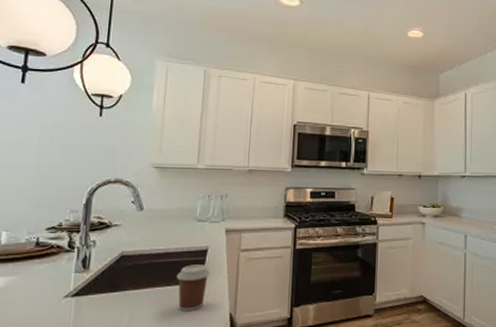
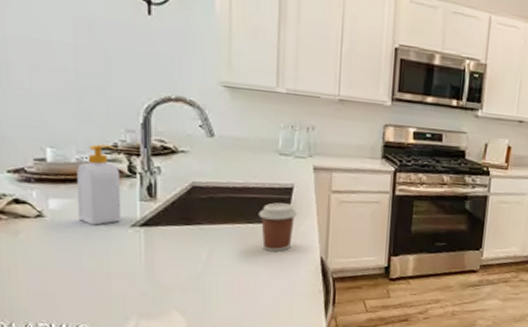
soap bottle: none [19,225,61,299] -> present [77,144,122,226]

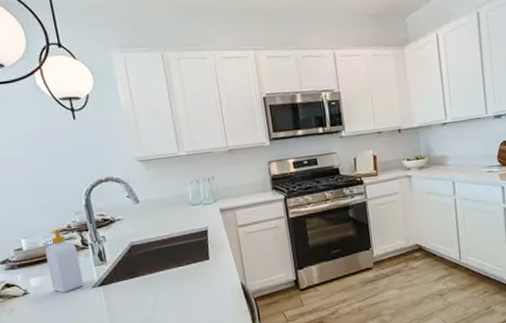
coffee cup: present [258,202,298,252] -> none [185,243,216,287]

